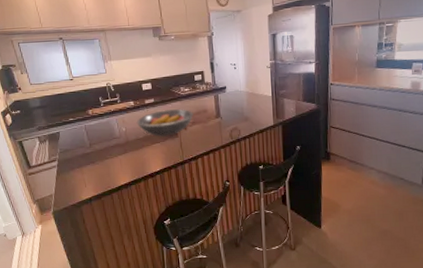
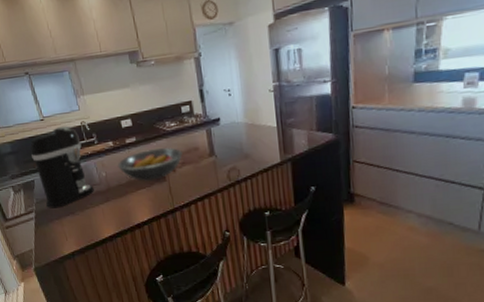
coffee maker: none [58,86,114,158] -> present [30,126,94,209]

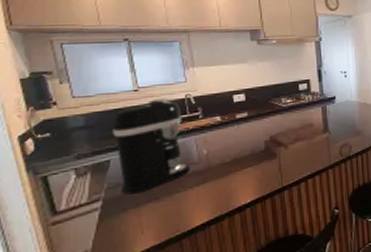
fruit bowl: present [117,147,183,181] -> none [222,123,296,159]

